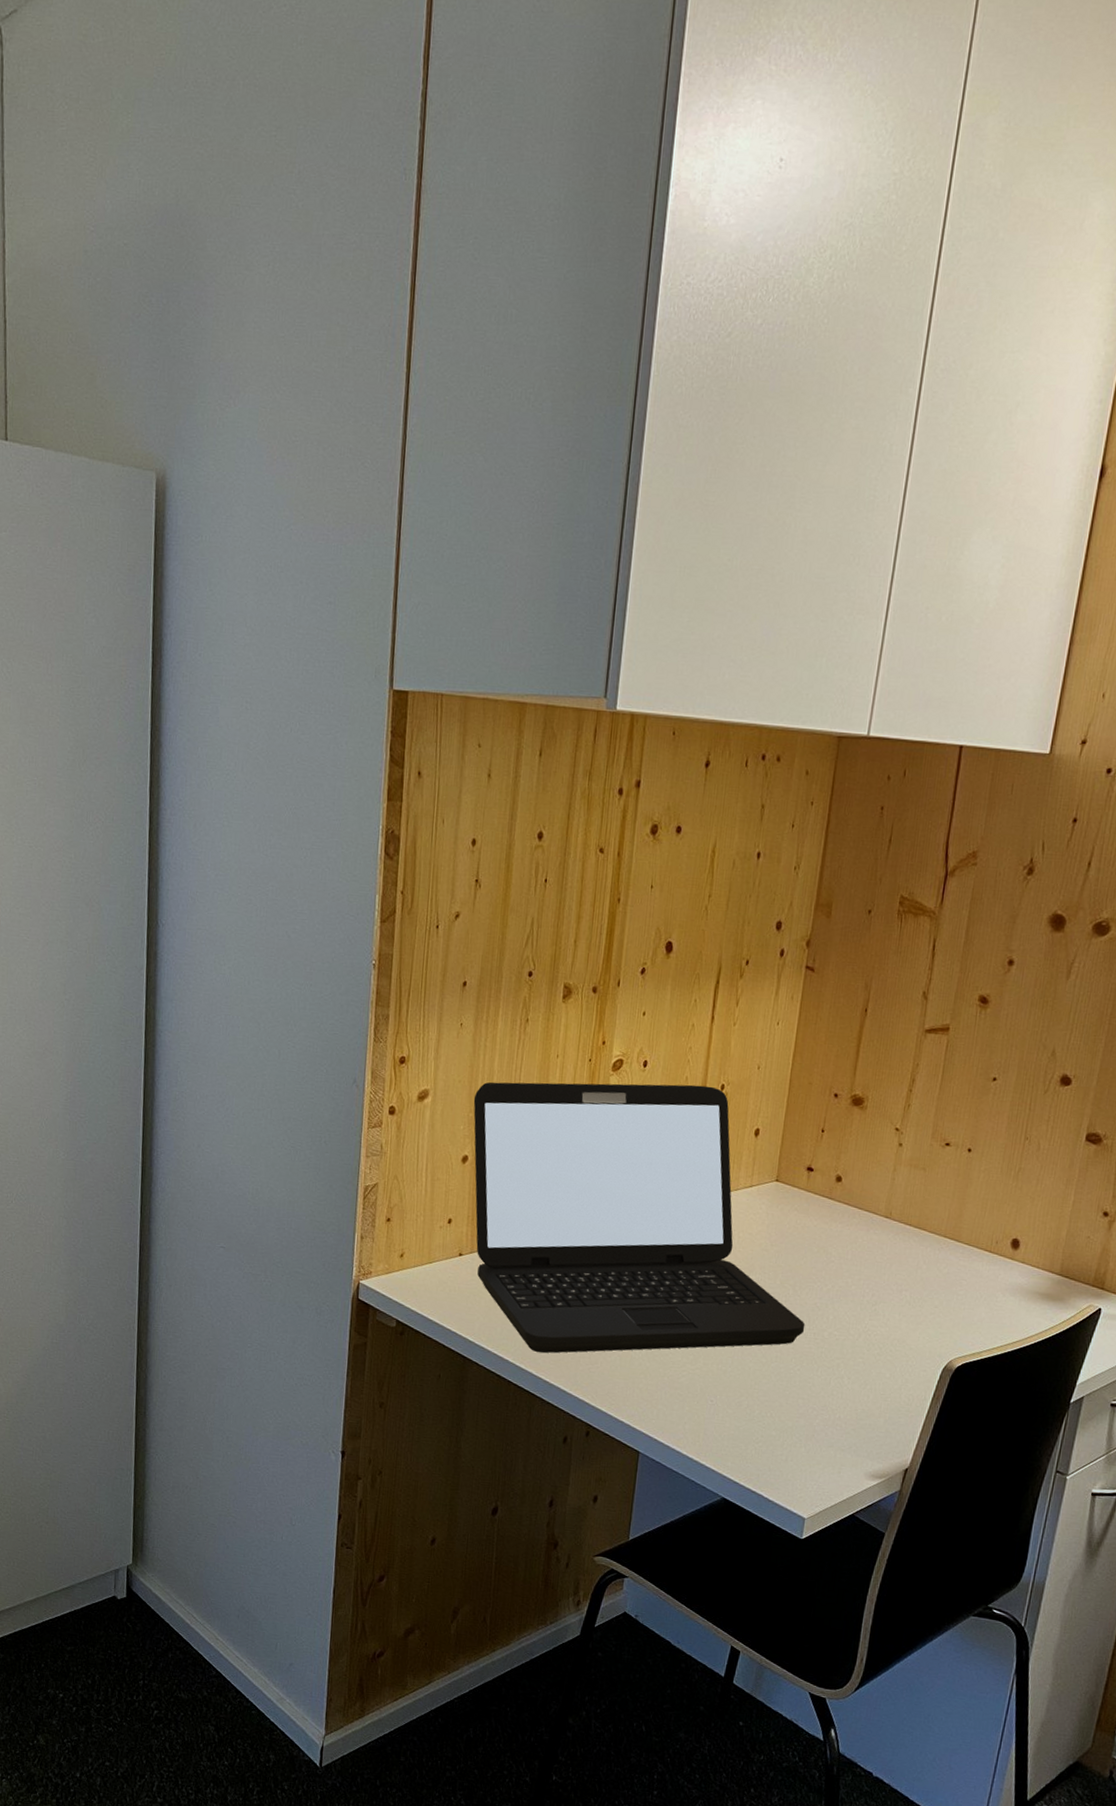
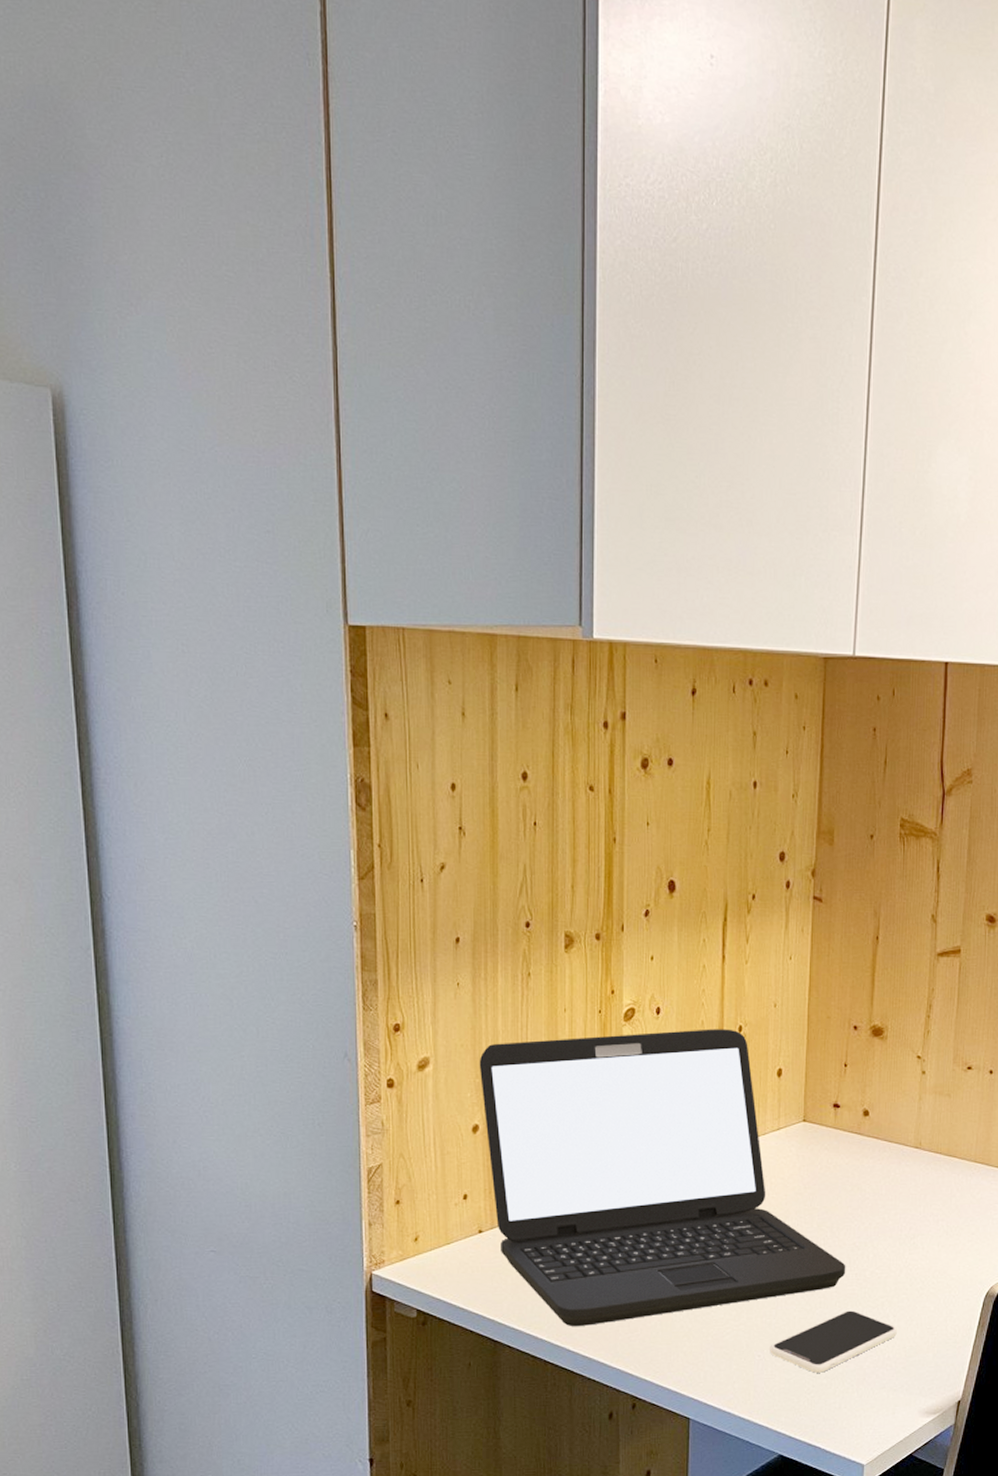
smartphone: none [722,1367,850,1425] -> present [770,1310,897,1373]

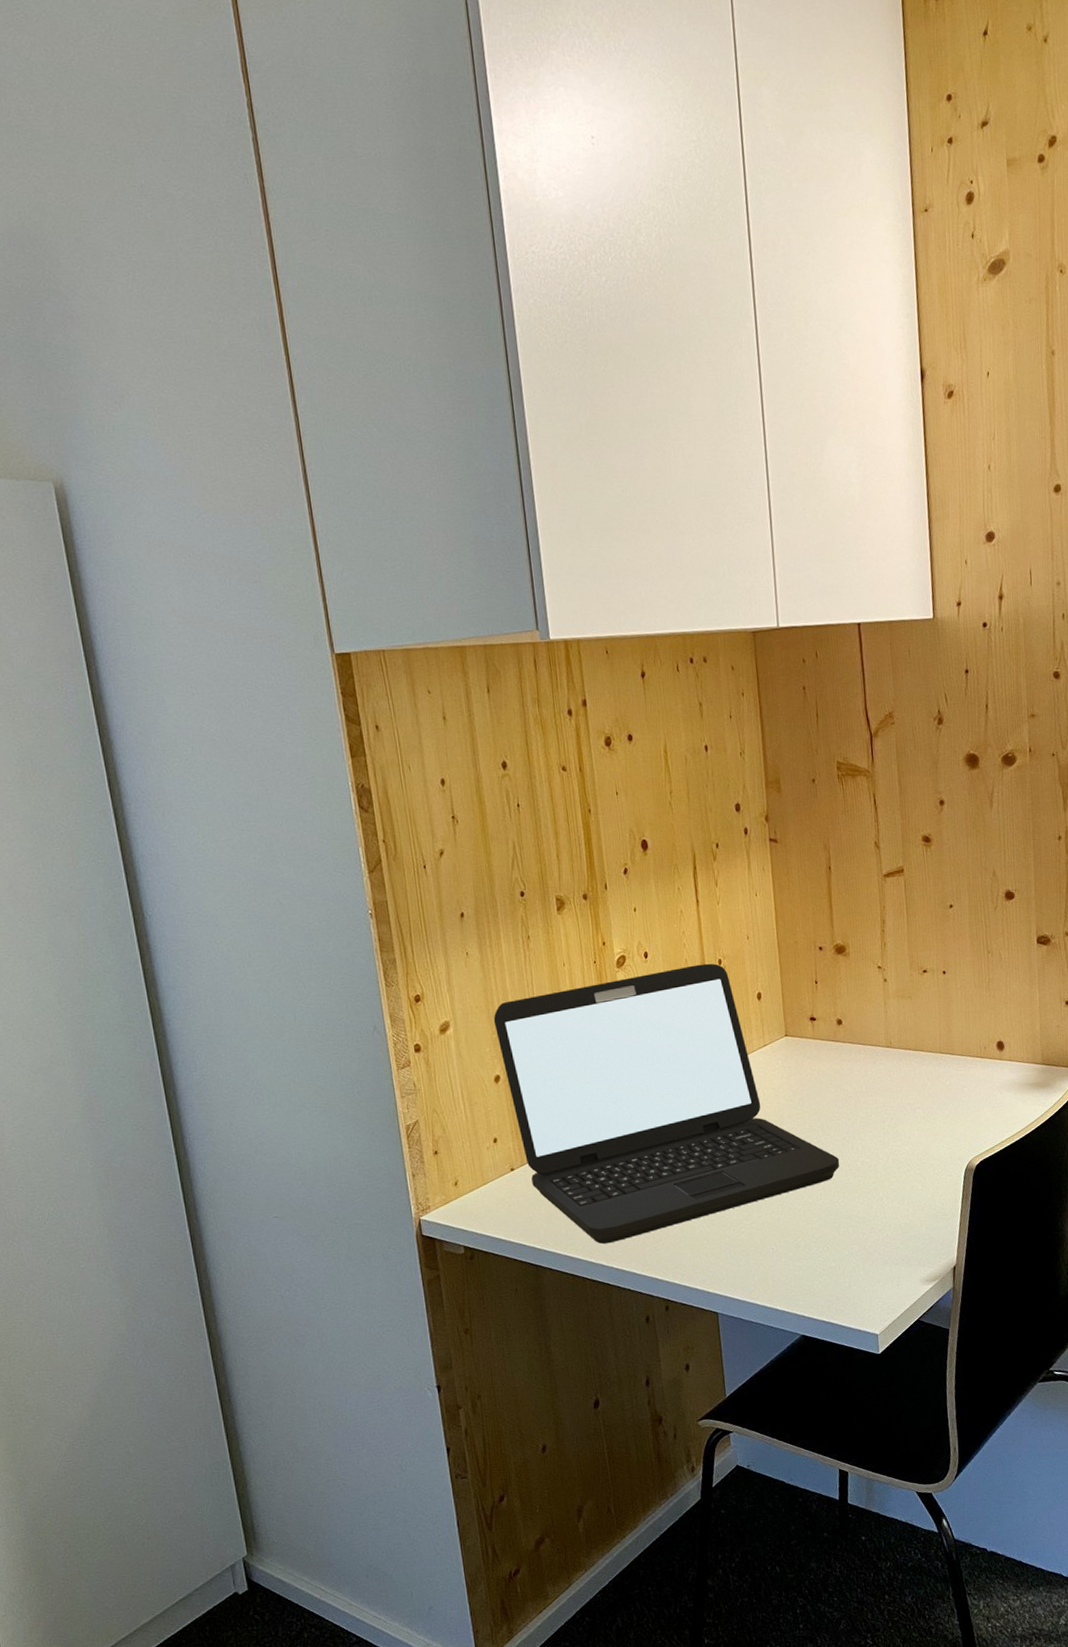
smartphone: present [770,1310,897,1373] -> none [781,1198,892,1258]

